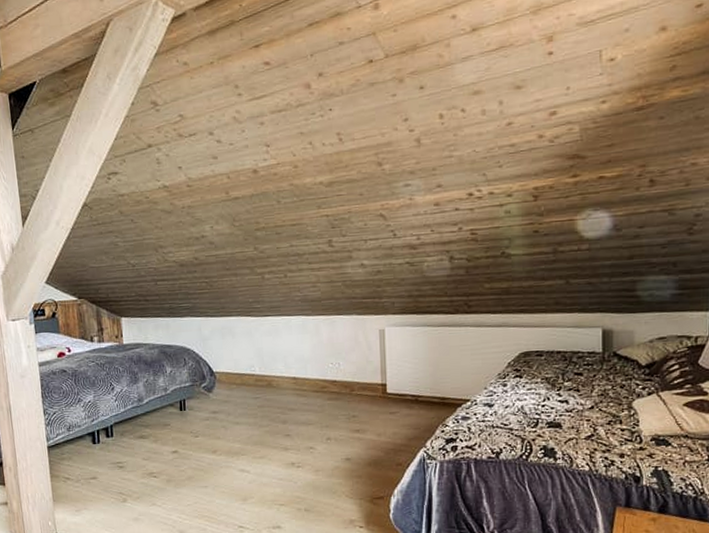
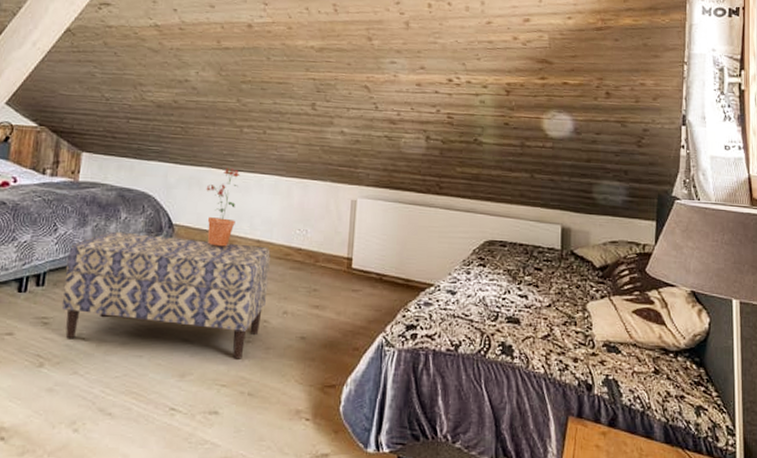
bench: none [127,382,310,482] -> present [61,231,271,359]
potted plant: none [238,313,271,387] -> present [206,167,241,247]

